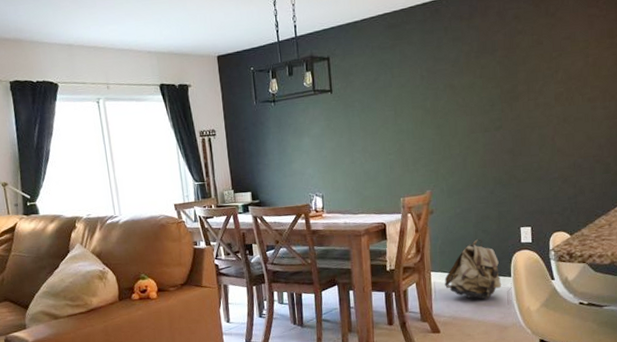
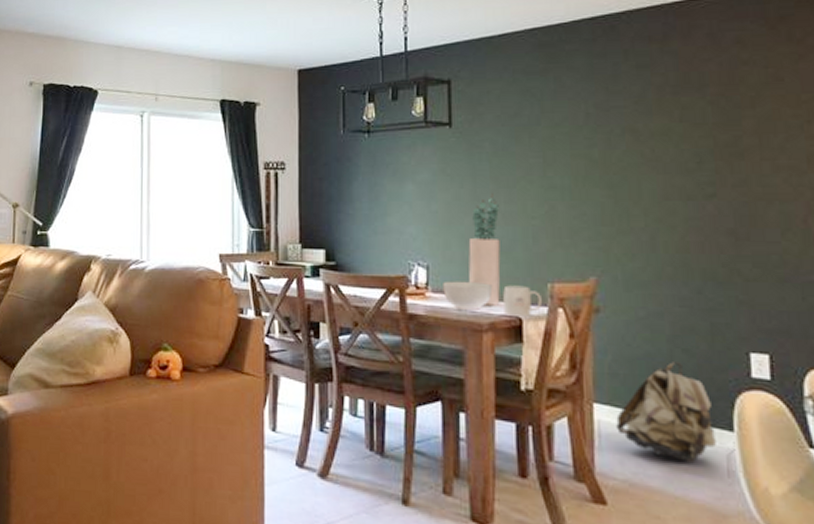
bowl: none [333,202,366,223] -> present [443,281,493,310]
vase: none [348,139,371,218] -> present [468,193,501,306]
mug: none [373,201,398,224] -> present [503,285,543,318]

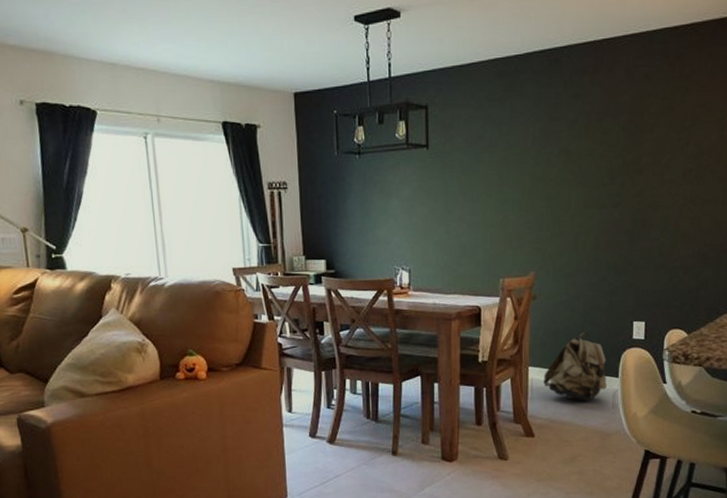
bowl: present [443,281,493,310] -> none [422,280,460,304]
vase: present [468,193,501,306] -> none [441,206,466,299]
mug: present [503,285,543,318] -> none [467,281,496,307]

